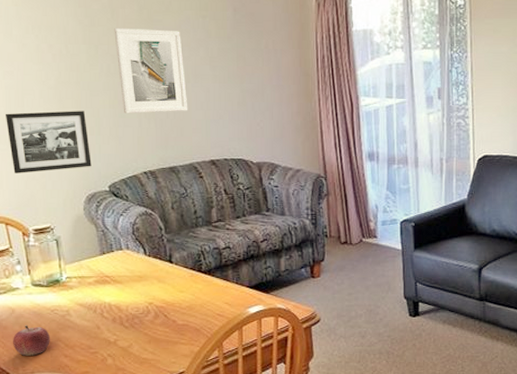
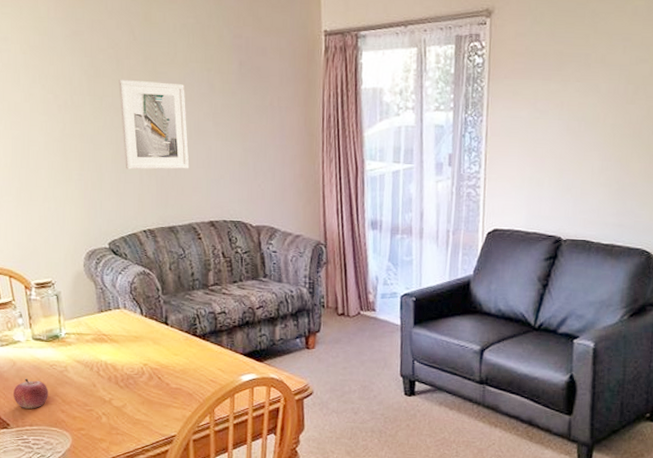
picture frame: present [6,111,92,173] -> none [12,164,93,227]

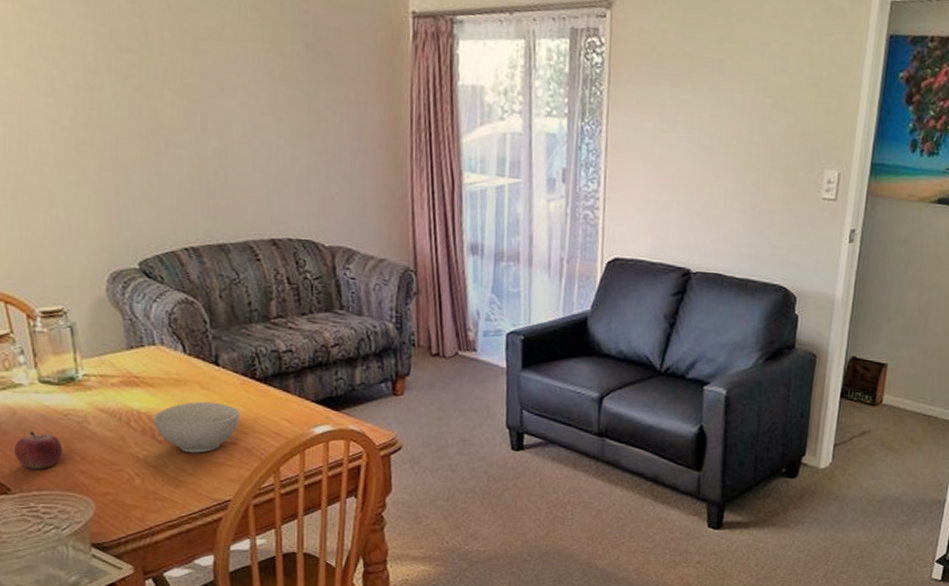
bowl: none [116,354,183,397] -> present [152,401,239,453]
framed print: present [119,80,190,170] -> none [148,57,244,174]

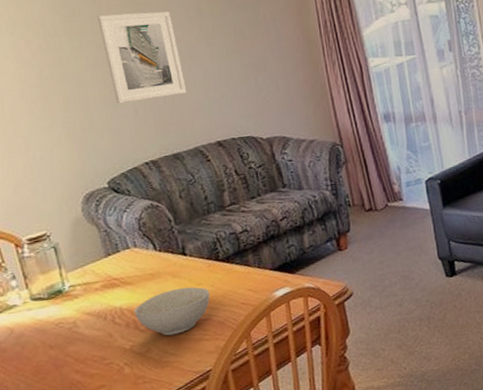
fruit: present [15,431,62,469] -> none [14,344,58,379]
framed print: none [148,57,244,174] -> present [97,11,187,104]

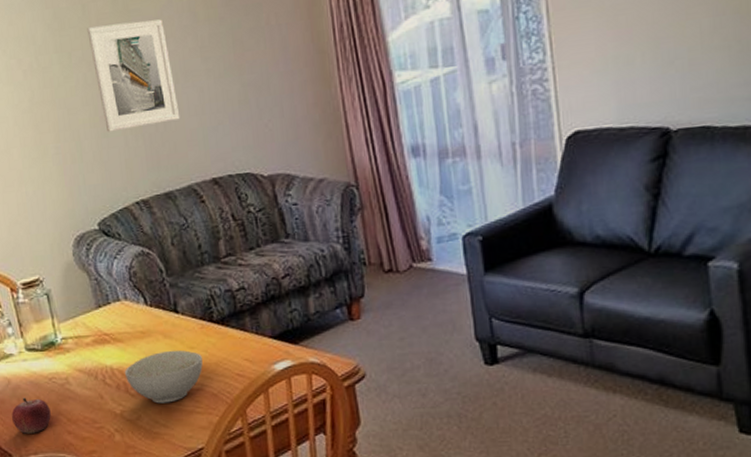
fruit: none [14,344,58,379] -> present [12,397,51,434]

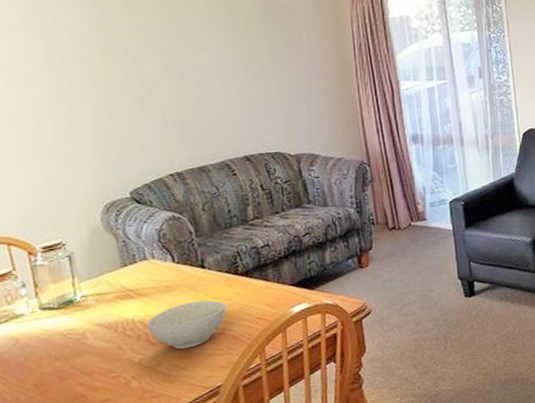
fruit: present [12,397,51,434] -> none [16,355,62,391]
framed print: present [87,19,180,132] -> none [133,27,218,115]

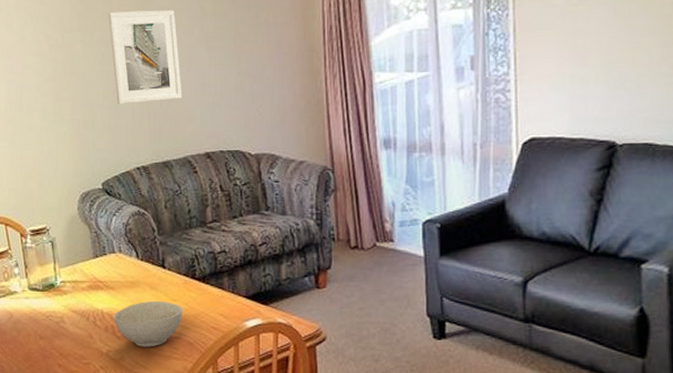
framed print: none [133,27,218,115] -> present [108,10,183,105]

